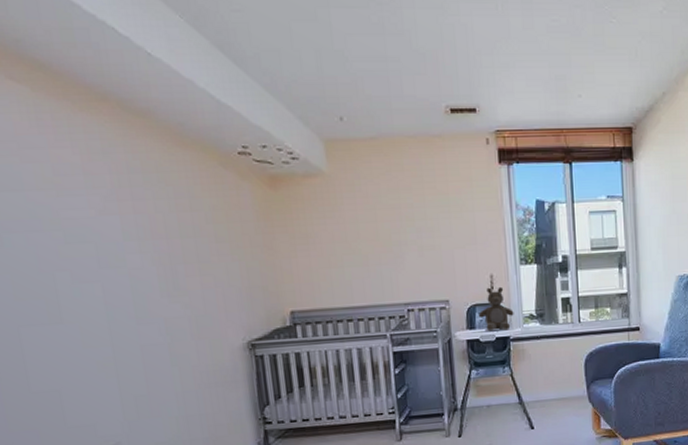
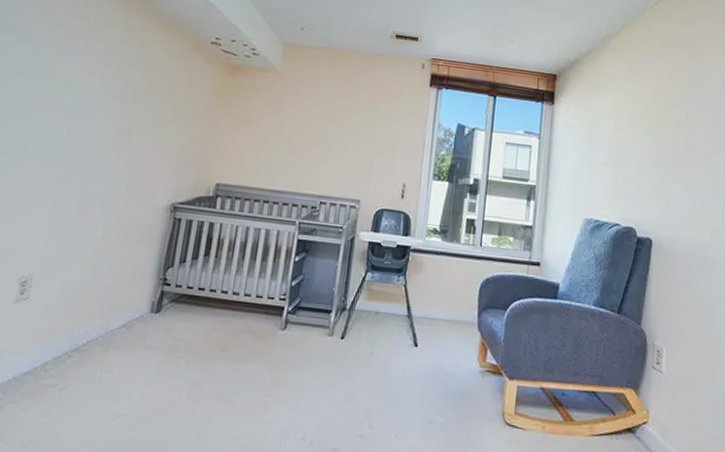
teddy bear: present [478,286,514,332] -> none [384,195,419,240]

